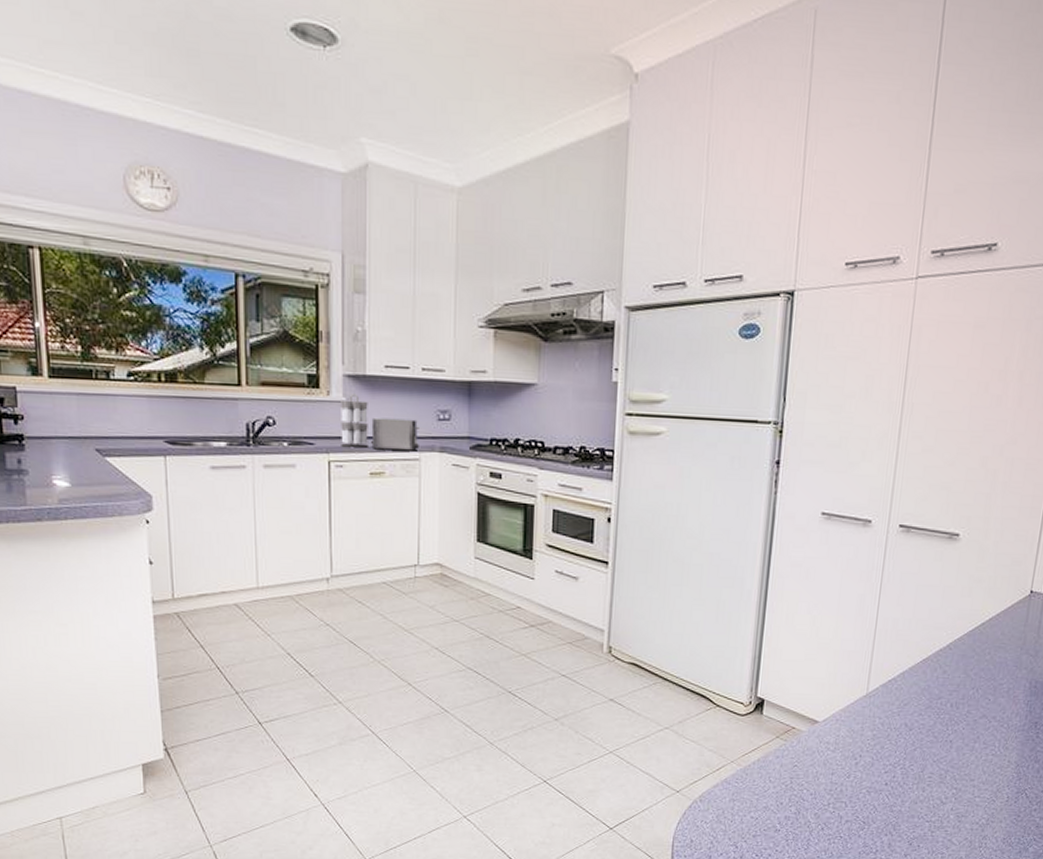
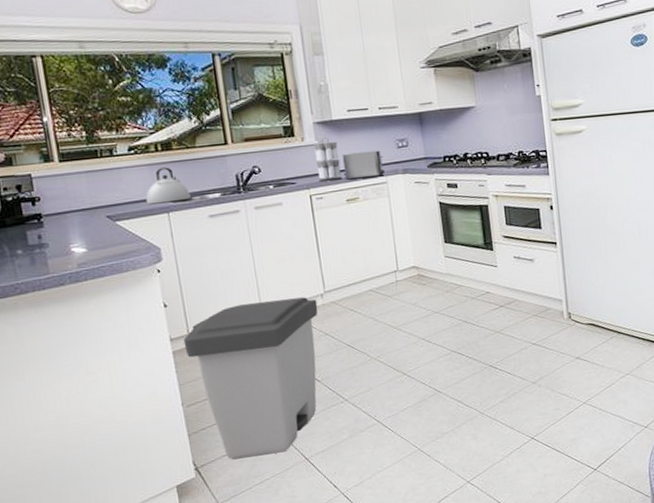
kettle: none [141,402,194,445] -> present [145,167,192,205]
trash can: none [167,575,321,748] -> present [183,297,318,459]

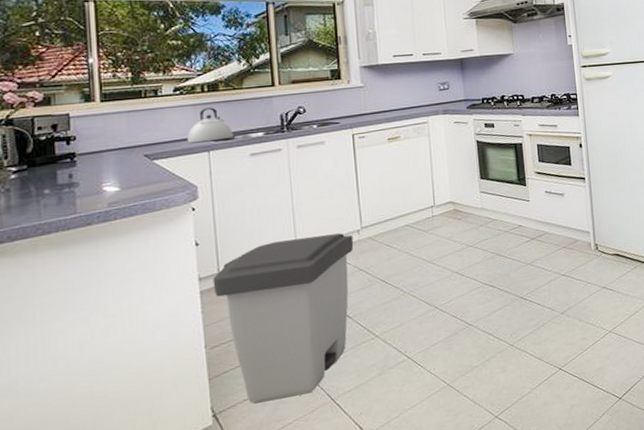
spice rack: present [314,136,343,183] -> none [359,79,386,123]
toaster: present [342,150,385,180] -> none [386,92,426,120]

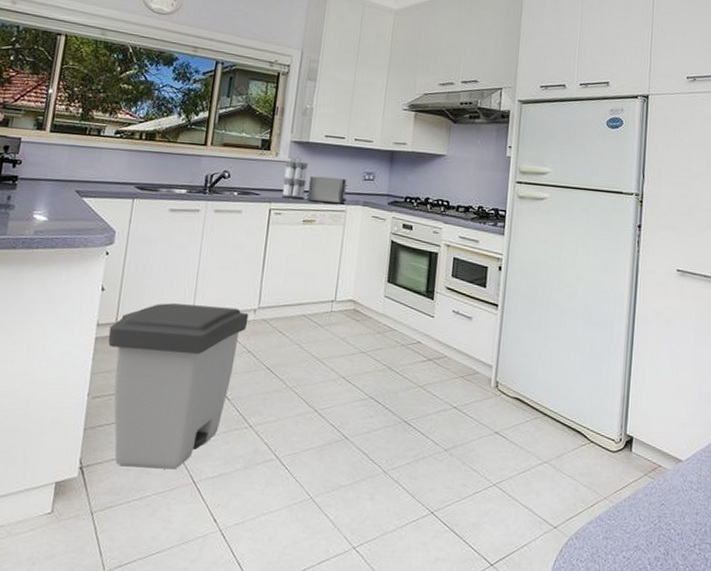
kettle: present [187,107,234,144] -> none [116,155,160,190]
spice rack: none [359,79,386,123] -> present [281,156,308,201]
toaster: none [386,92,426,120] -> present [307,175,348,204]

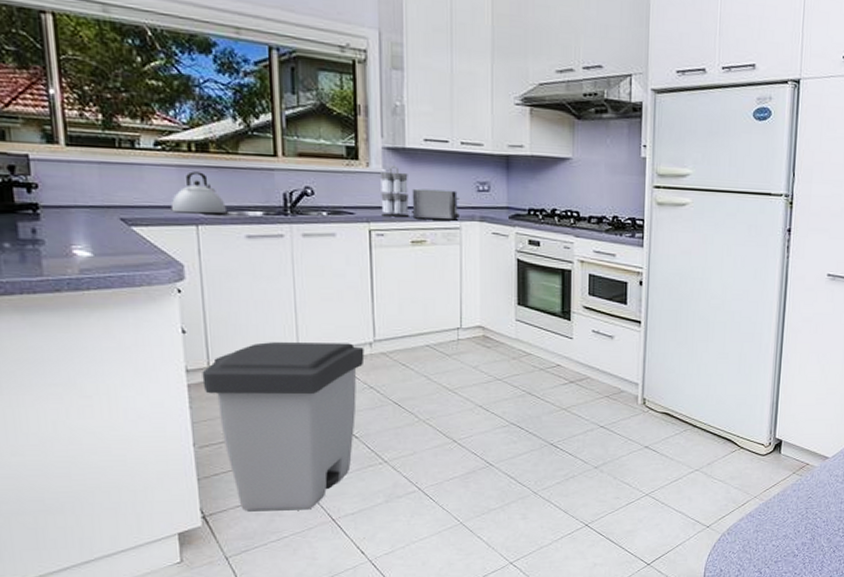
kettle: none [116,155,160,190] -> present [170,171,228,214]

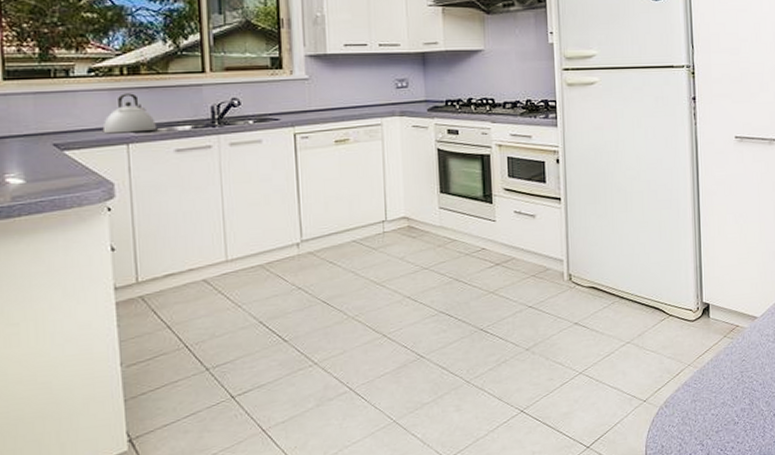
trash can: present [202,342,365,512] -> none [130,245,292,430]
spice rack: present [380,165,410,219] -> none [304,71,333,121]
toaster: present [412,188,459,221] -> none [334,89,380,119]

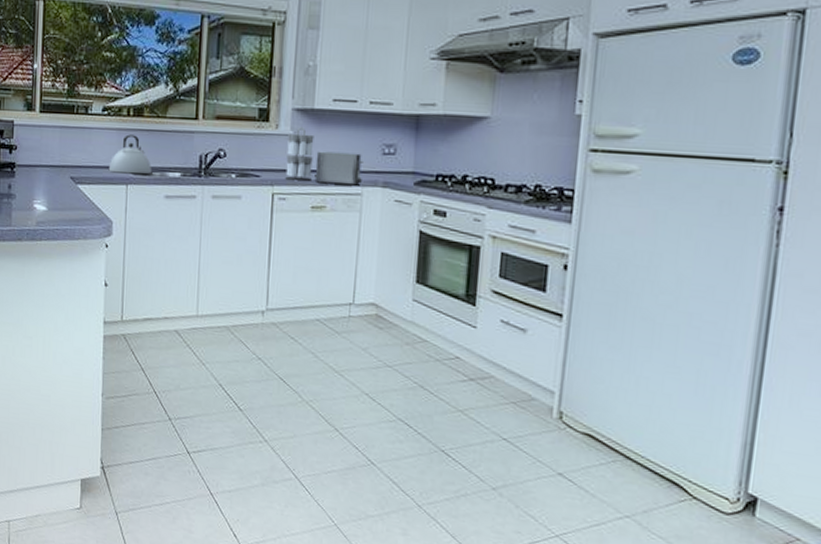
spice rack: none [304,71,333,121] -> present [285,127,314,183]
toaster: none [334,89,380,119] -> present [314,151,363,186]

